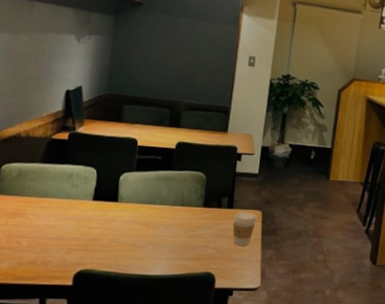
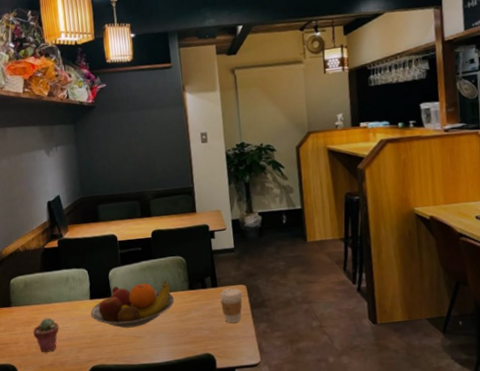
potted succulent: none [17,212,50,250] -> present [33,317,59,353]
fruit bowl: none [90,191,186,236] -> present [90,281,175,328]

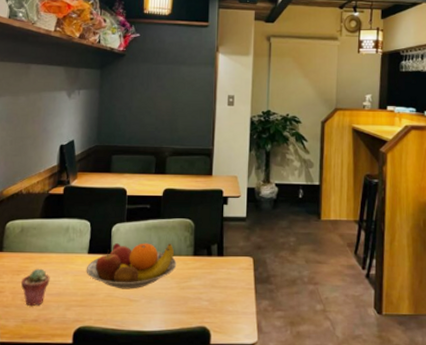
coffee cup: present [219,288,242,323] -> none [224,259,248,297]

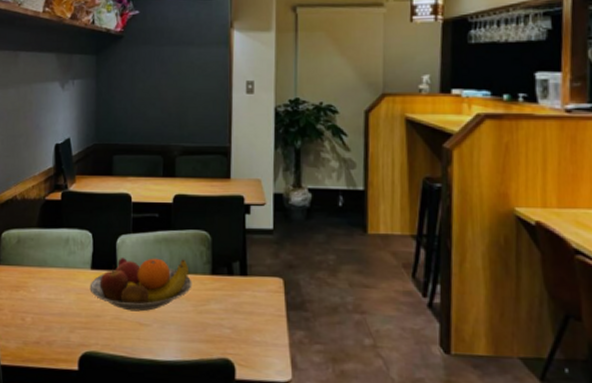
potted succulent: present [21,268,50,307] -> none [21,284,51,327]

